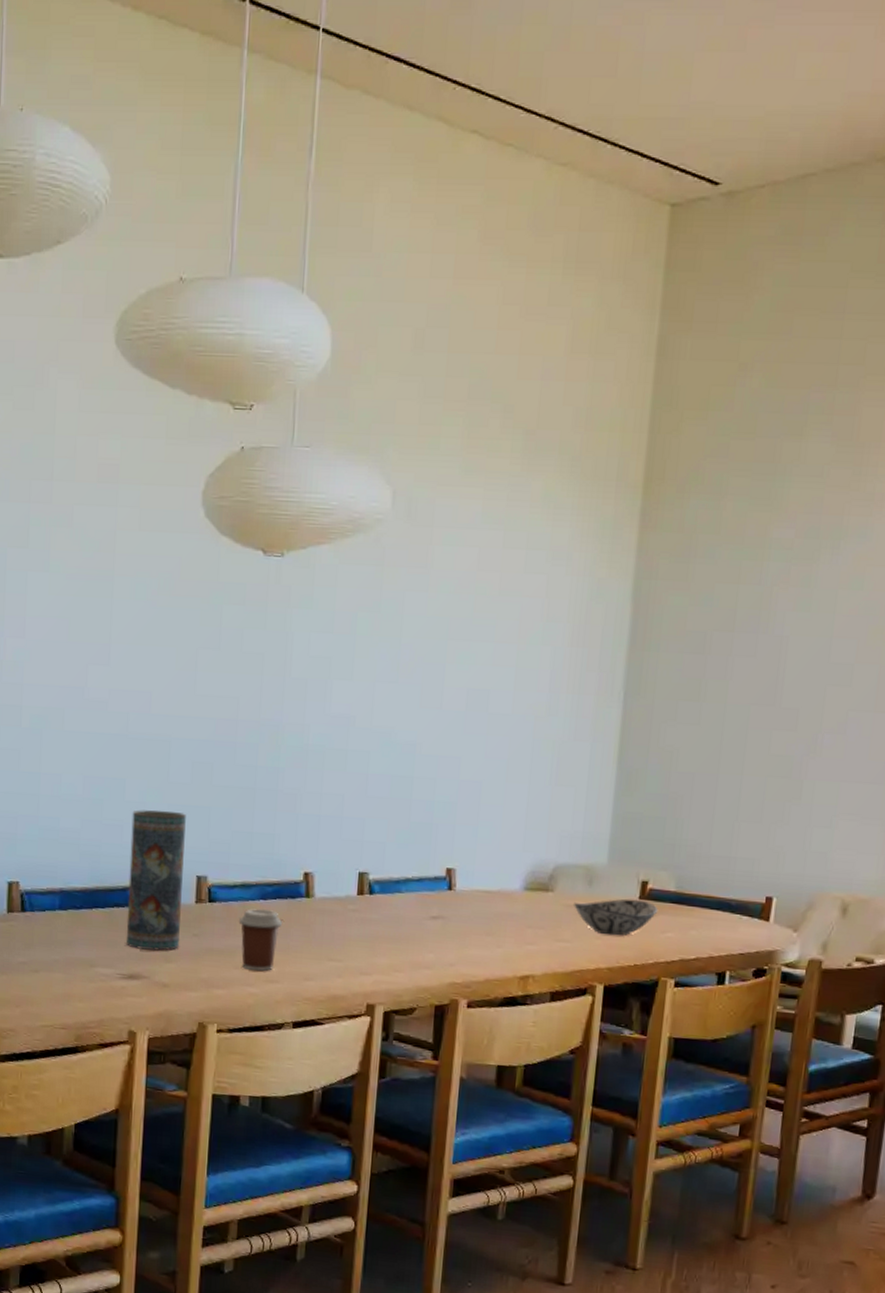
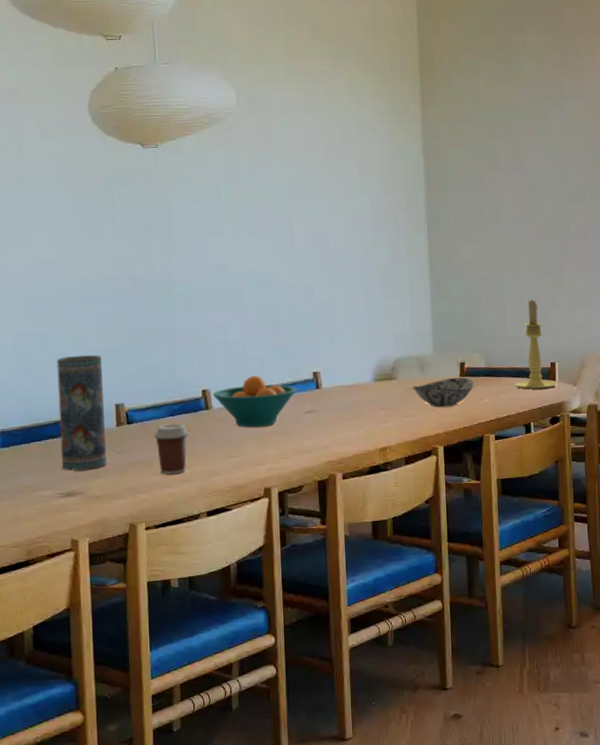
fruit bowl: none [316,863,424,929] -> present [212,376,297,428]
candle holder: none [711,809,772,931] -> present [514,299,558,390]

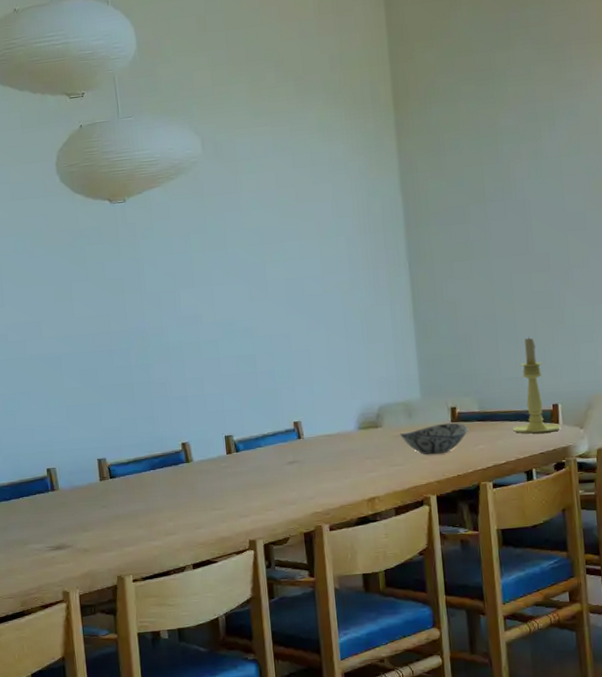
vase: present [56,354,106,472] -> none [39,411,92,525]
coffee cup: present [153,423,189,475] -> none [136,477,171,528]
fruit bowl: present [212,376,297,428] -> none [192,427,278,480]

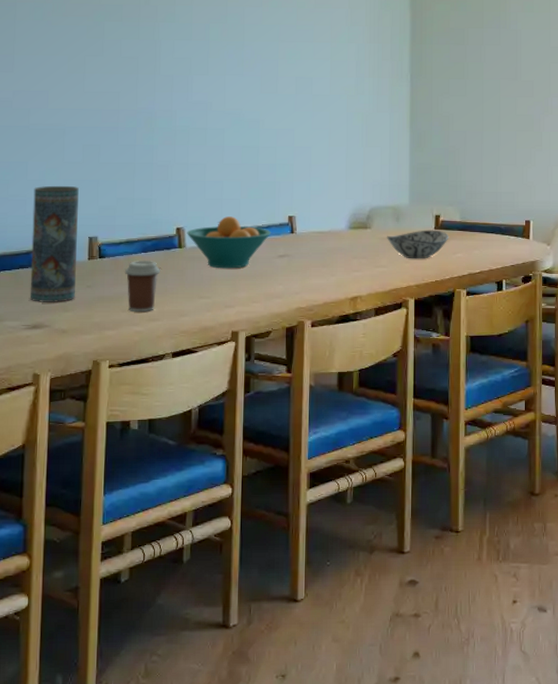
vase: none [39,411,92,525] -> present [29,185,79,303]
coffee cup: none [136,477,171,528] -> present [124,260,160,313]
fruit bowl: none [192,427,278,480] -> present [187,216,272,269]
candle holder: present [512,336,562,434] -> none [488,155,532,246]

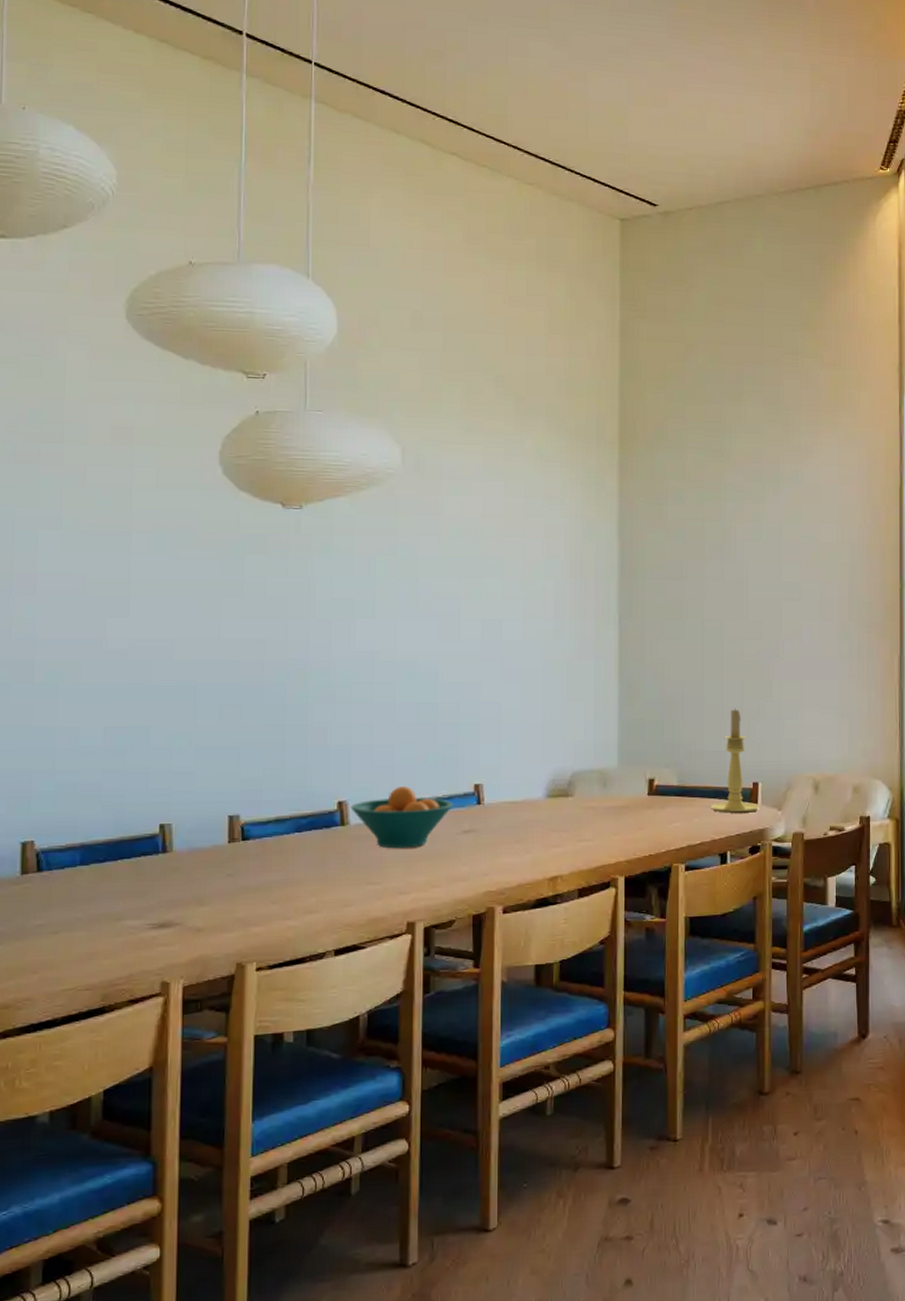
vase: present [29,185,79,303] -> none [155,754,215,897]
coffee cup: present [124,260,160,313] -> none [273,841,318,904]
decorative bowl: present [387,230,449,259] -> none [592,796,665,831]
candle holder: none [488,155,532,246] -> present [710,708,760,813]

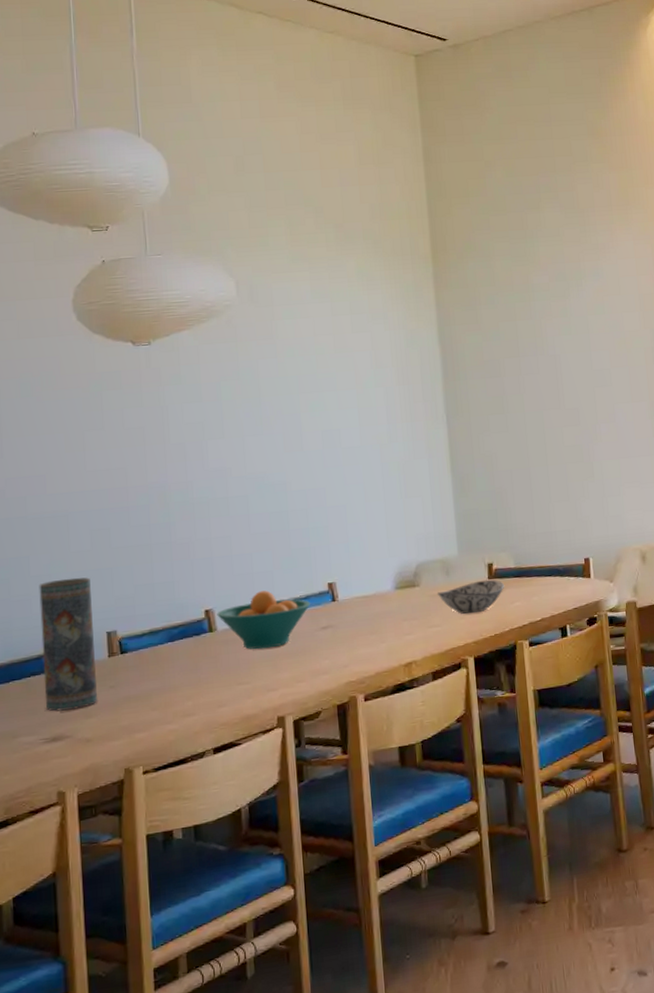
vase: none [155,754,215,897] -> present [39,577,97,712]
decorative bowl: none [592,796,665,831] -> present [438,579,505,614]
candle holder: present [710,708,760,813] -> none [546,490,593,589]

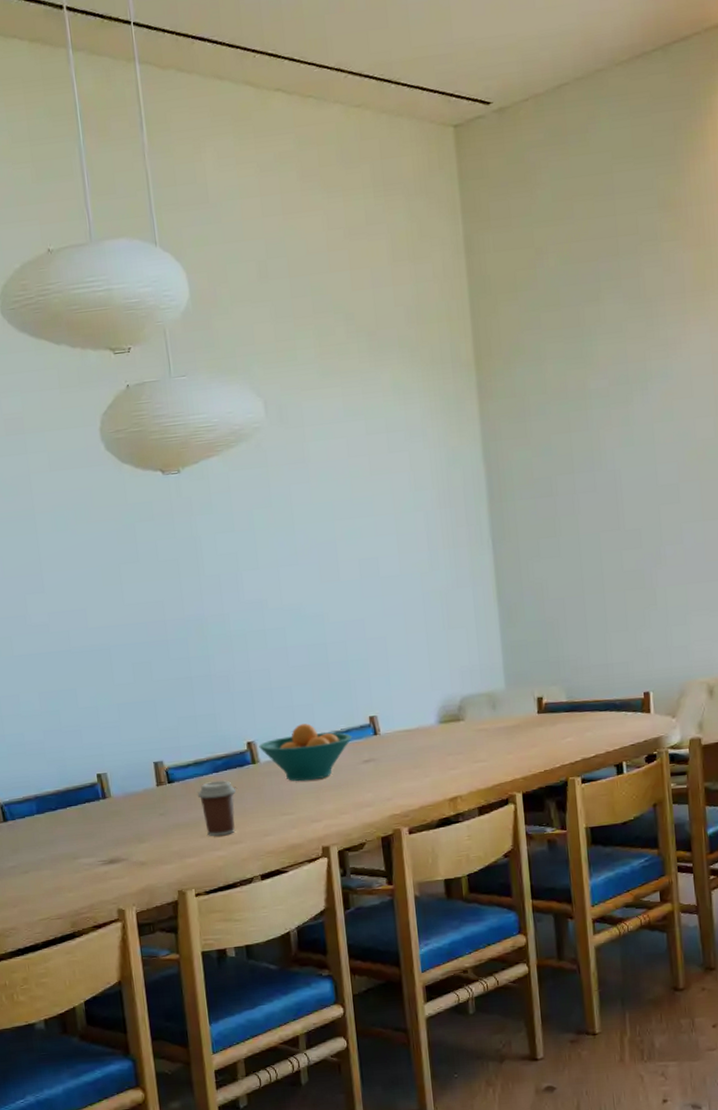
vase: present [39,577,97,712] -> none [87,709,149,837]
coffee cup: none [150,650,191,709] -> present [197,780,236,837]
decorative bowl: present [438,579,505,614] -> none [483,714,556,750]

